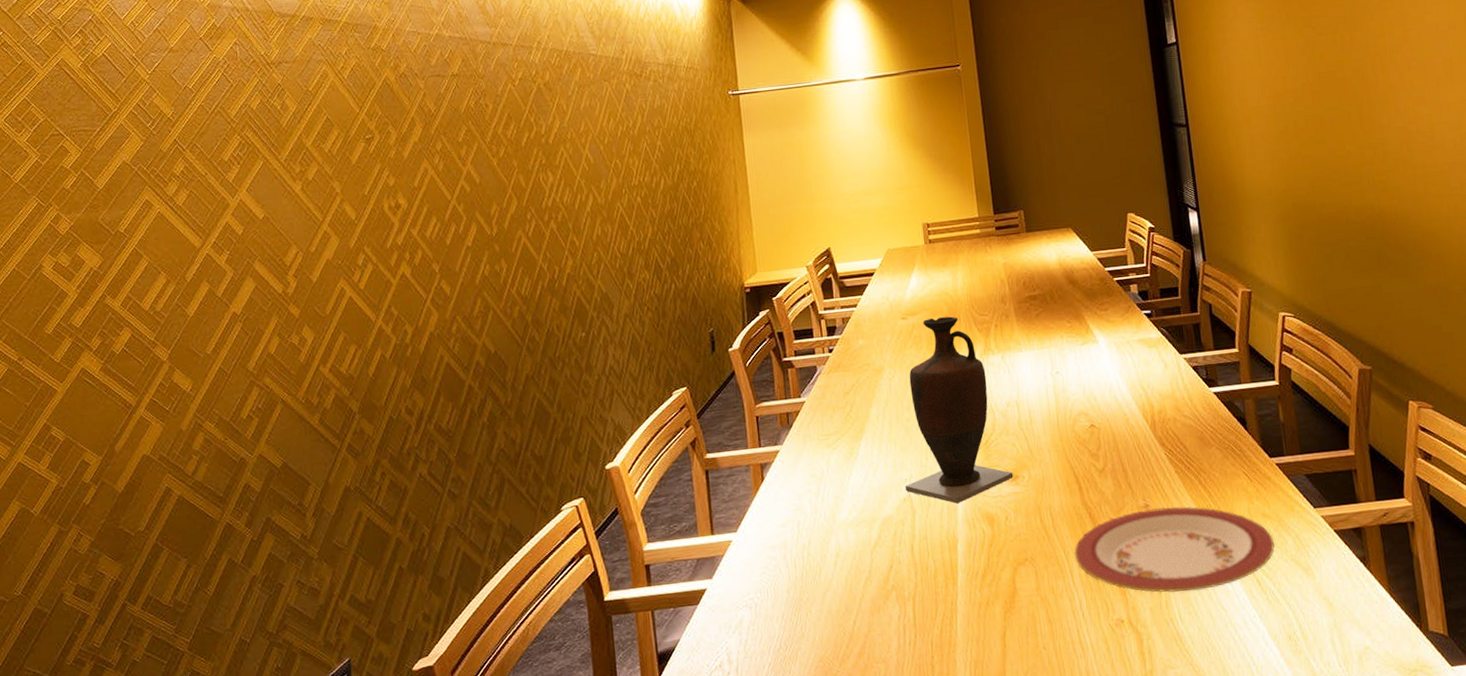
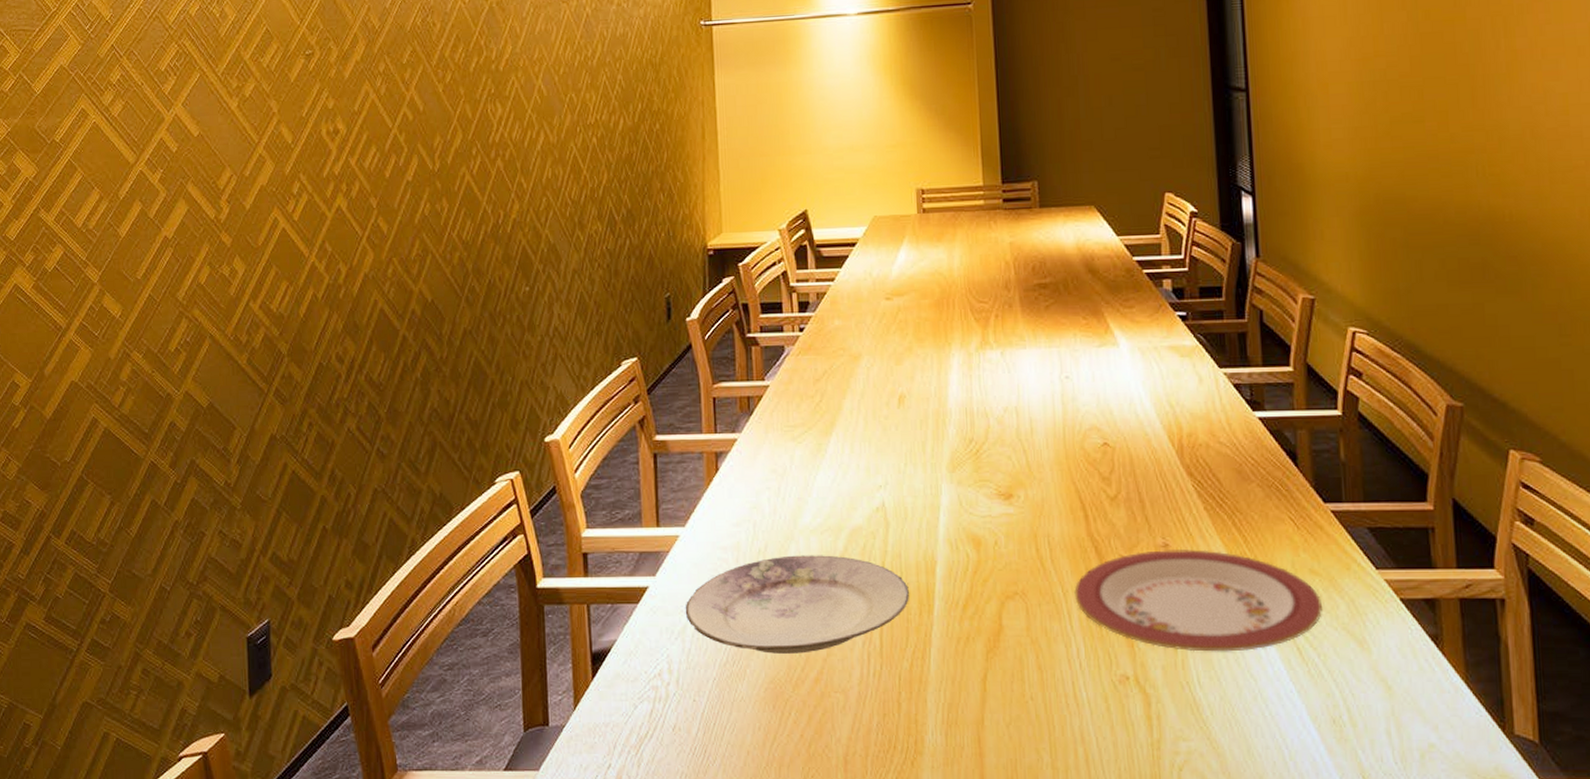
plate: none [740,543,936,636] -> present [685,555,909,654]
vase: present [905,316,1014,504] -> none [878,301,1007,520]

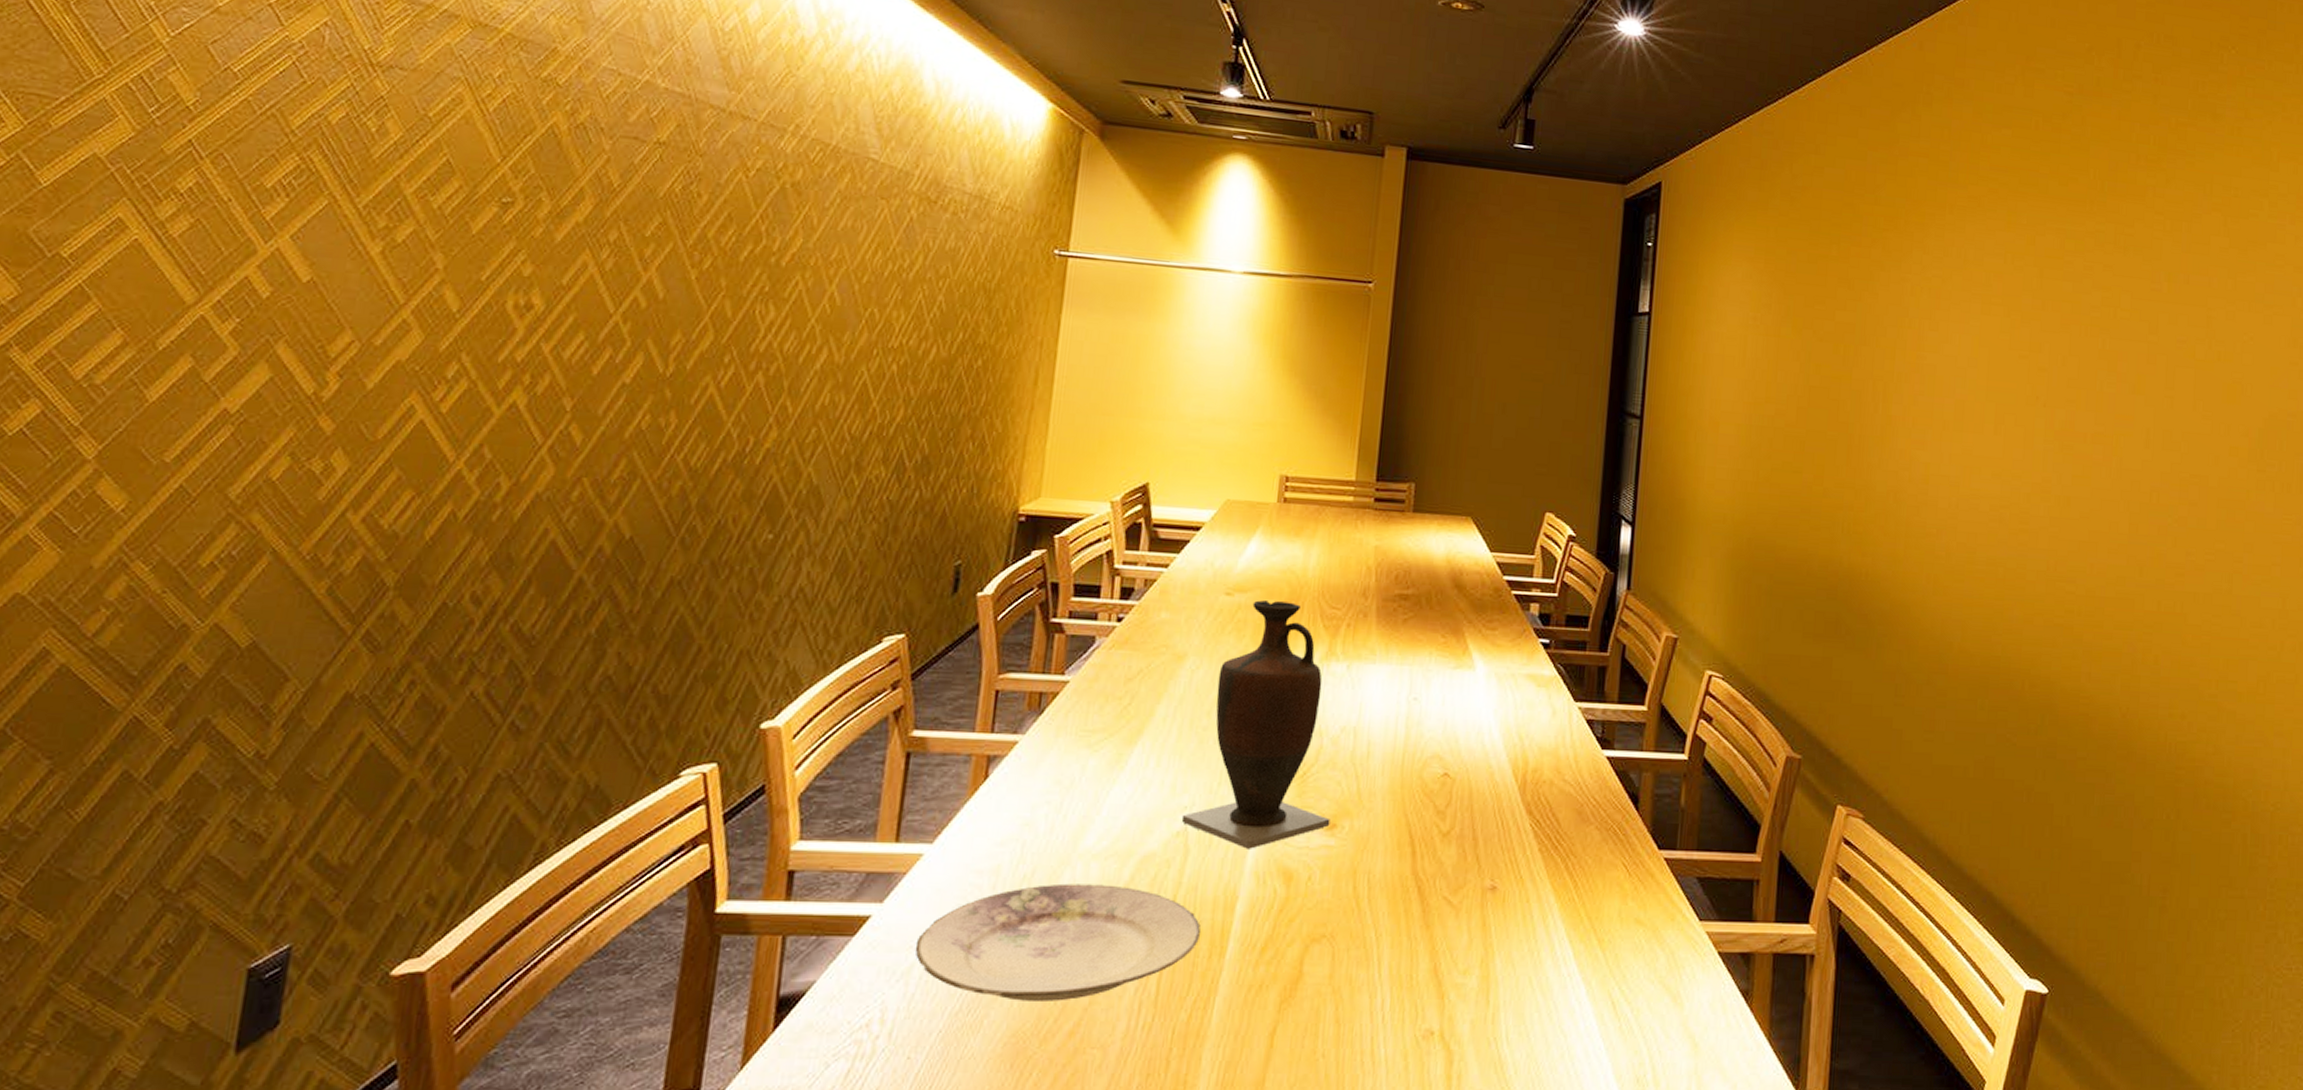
vase: none [878,301,1007,520] -> present [1181,600,1330,849]
plate: present [1074,550,1322,652] -> none [1388,893,1643,1005]

